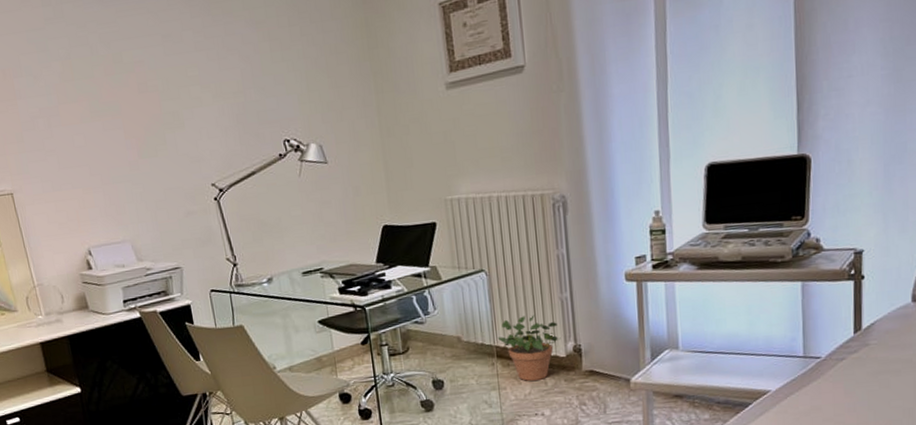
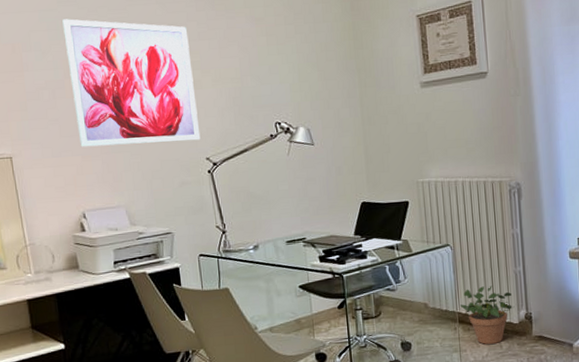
wall art: none [51,36,204,179] -> present [62,19,201,147]

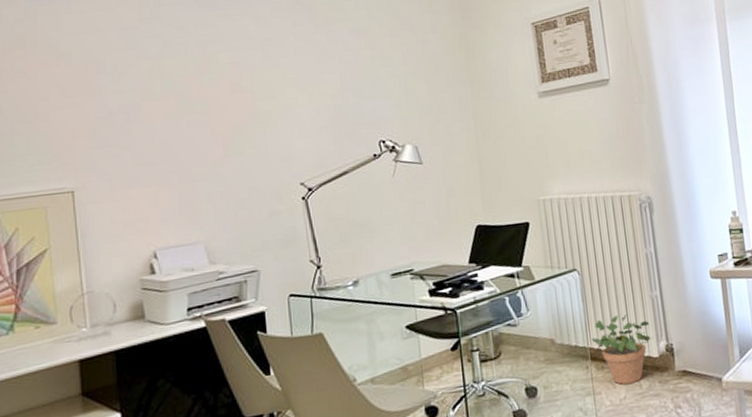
wall art: present [62,19,201,147] -> none [144,37,295,177]

